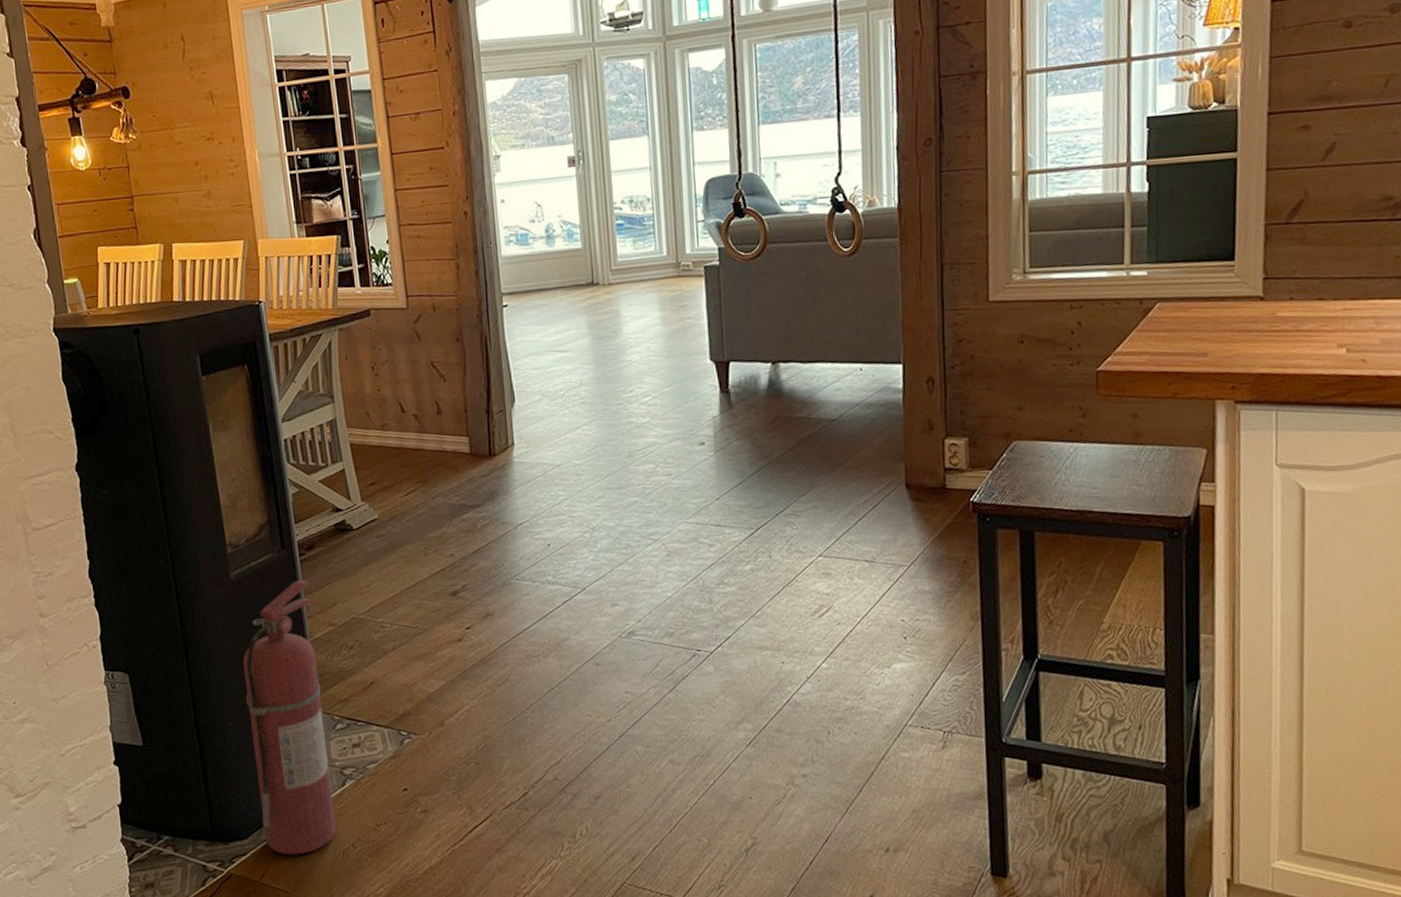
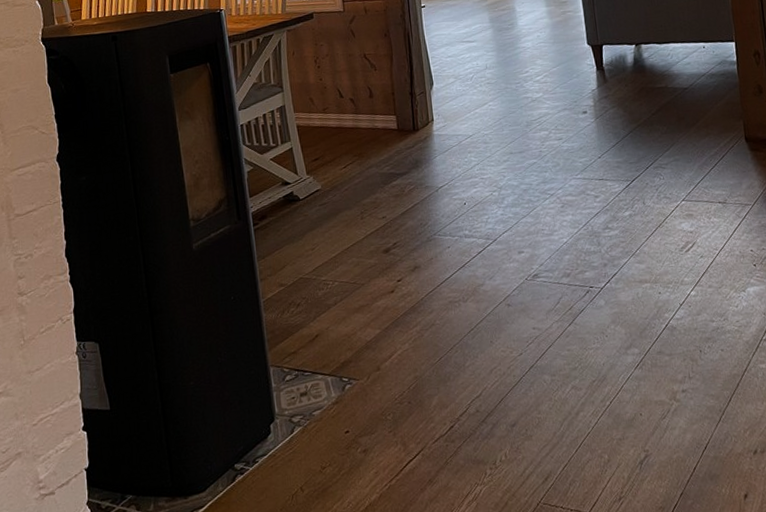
fire extinguisher: present [243,580,336,855] -> none [203,246,286,504]

